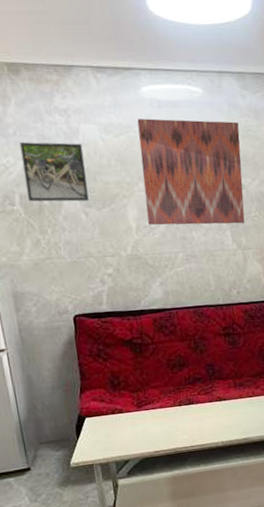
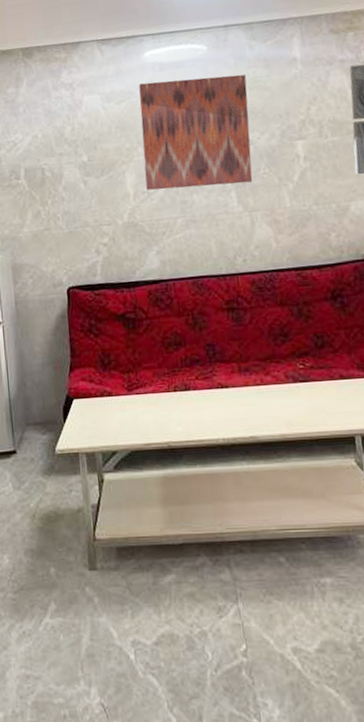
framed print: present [19,141,89,202] -> none [28,114,88,175]

